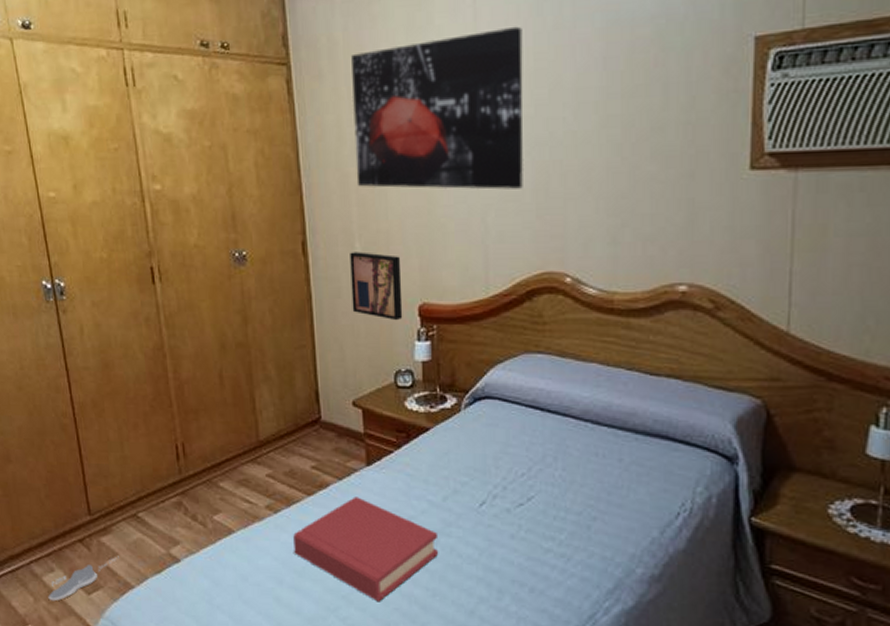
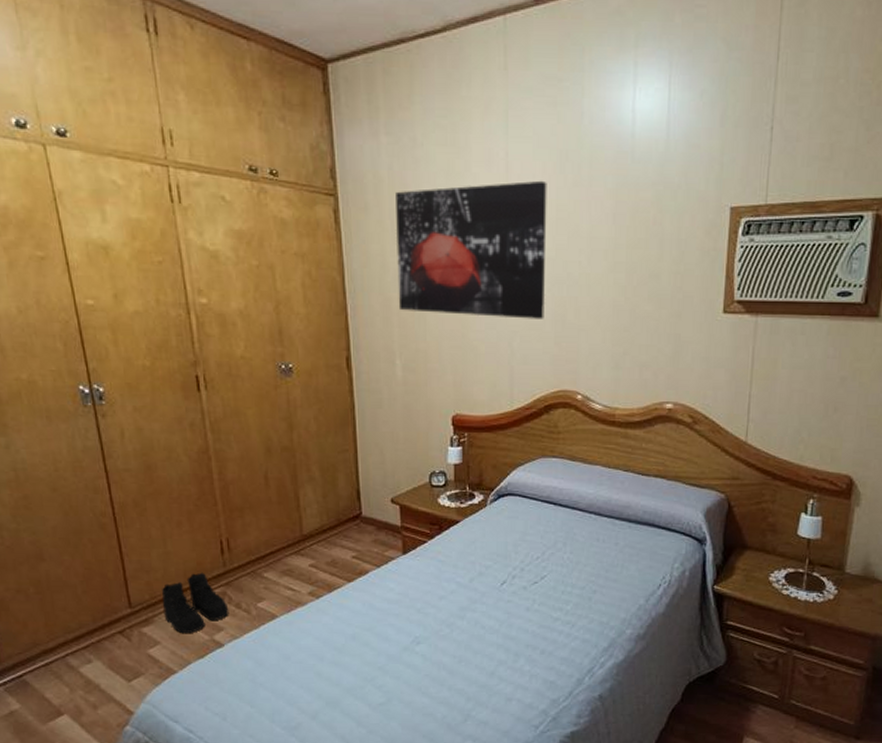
shoe: present [48,556,119,601] -> none [85,644,161,691]
boots: none [119,479,185,546] -> present [162,572,229,634]
hardback book: present [293,496,439,602] -> none [334,581,465,670]
wall art: present [350,252,403,321] -> none [391,368,438,429]

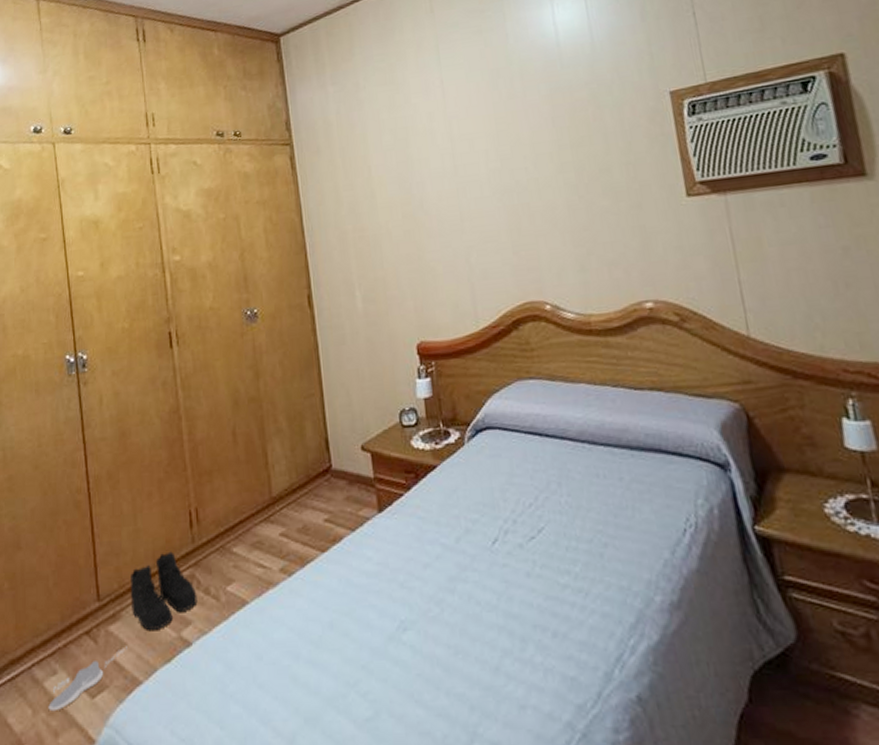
shoe: none [85,644,161,691] -> present [48,646,127,712]
wall art: present [396,180,547,319] -> none [344,99,499,242]

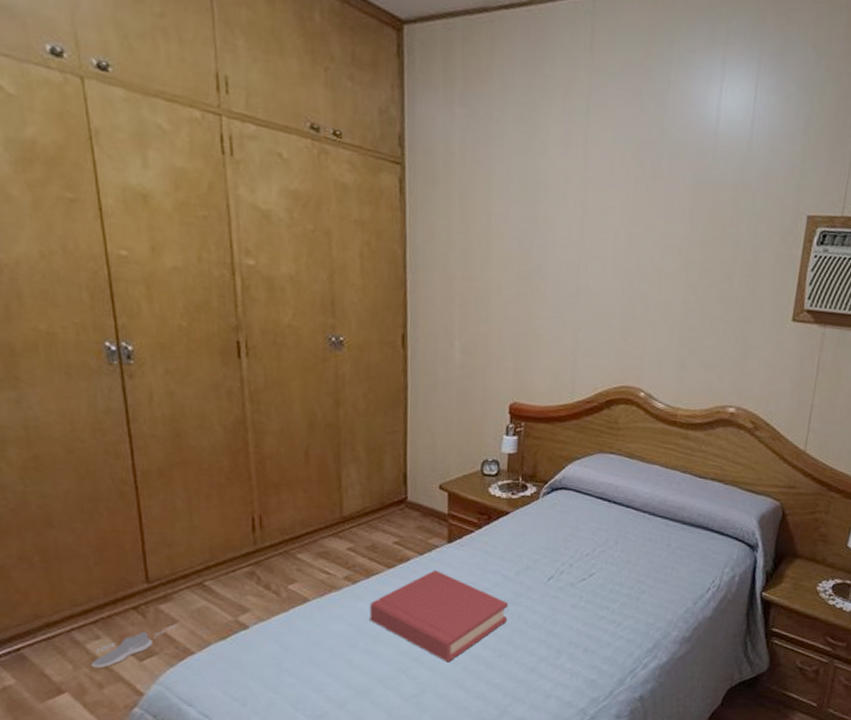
boots: present [130,551,198,632] -> none [183,549,257,614]
hardback book: none [308,548,457,669] -> present [370,570,509,663]

